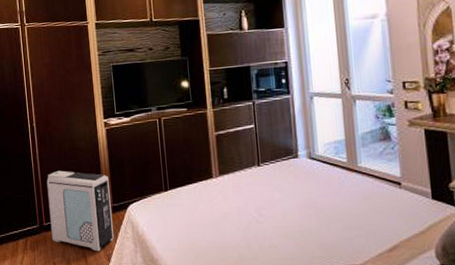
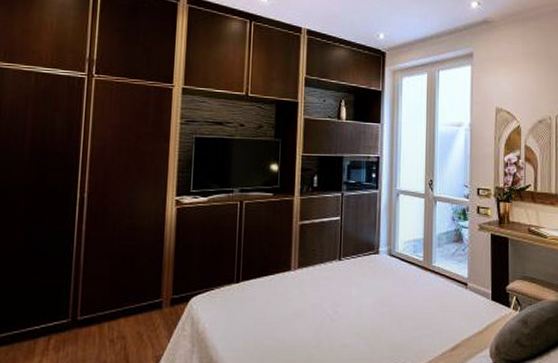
air purifier: present [46,170,114,252] -> none [85,252,171,353]

